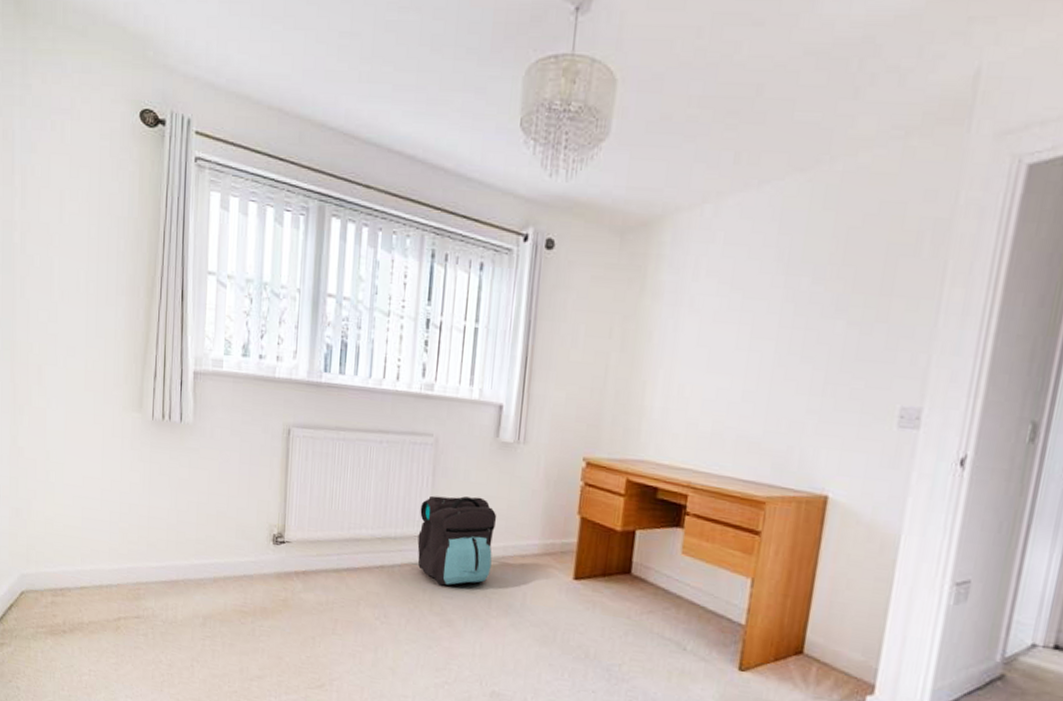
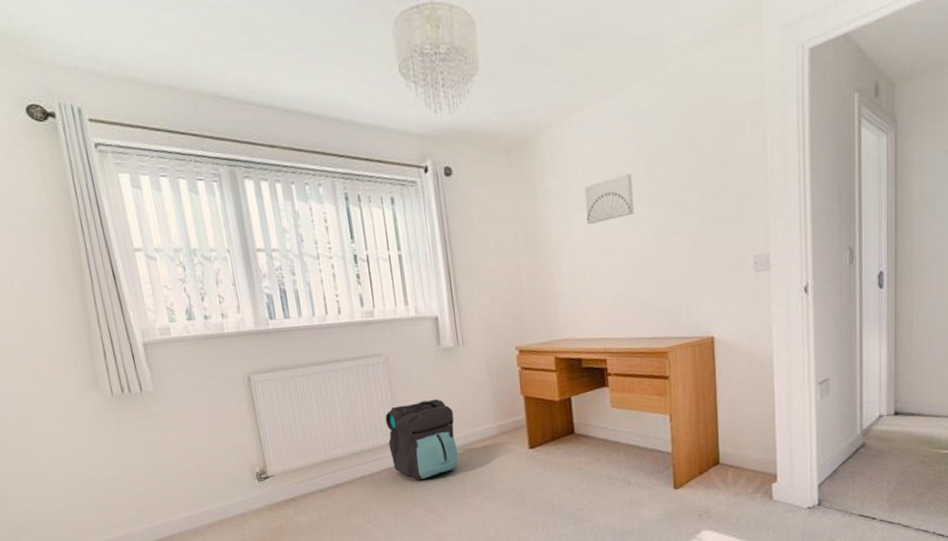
wall art: none [698,280,766,333] -> present [584,173,635,225]

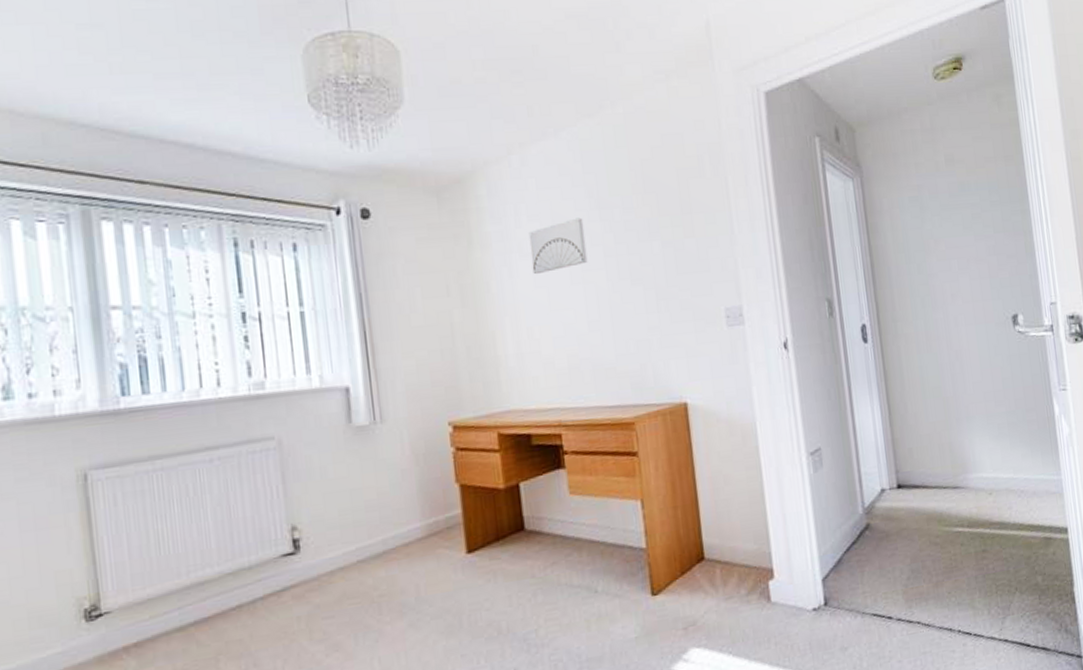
backpack: present [385,399,459,481] -> none [274,493,373,607]

